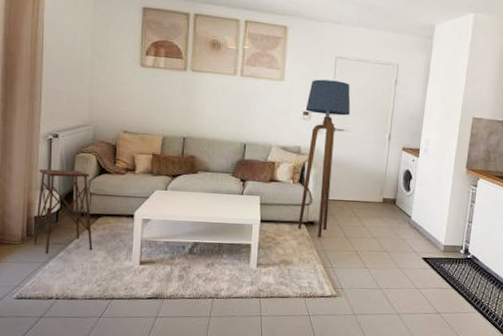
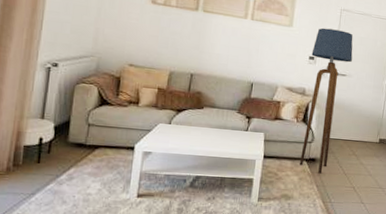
side table: present [33,169,93,255] -> none [19,97,90,186]

